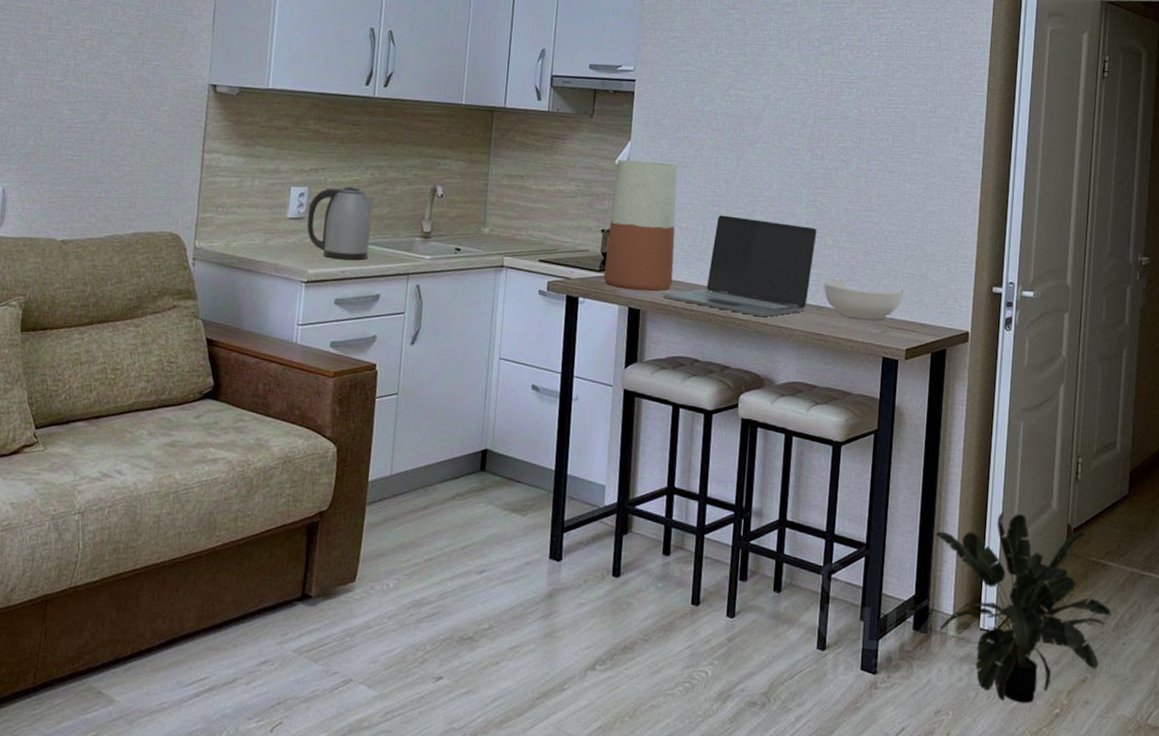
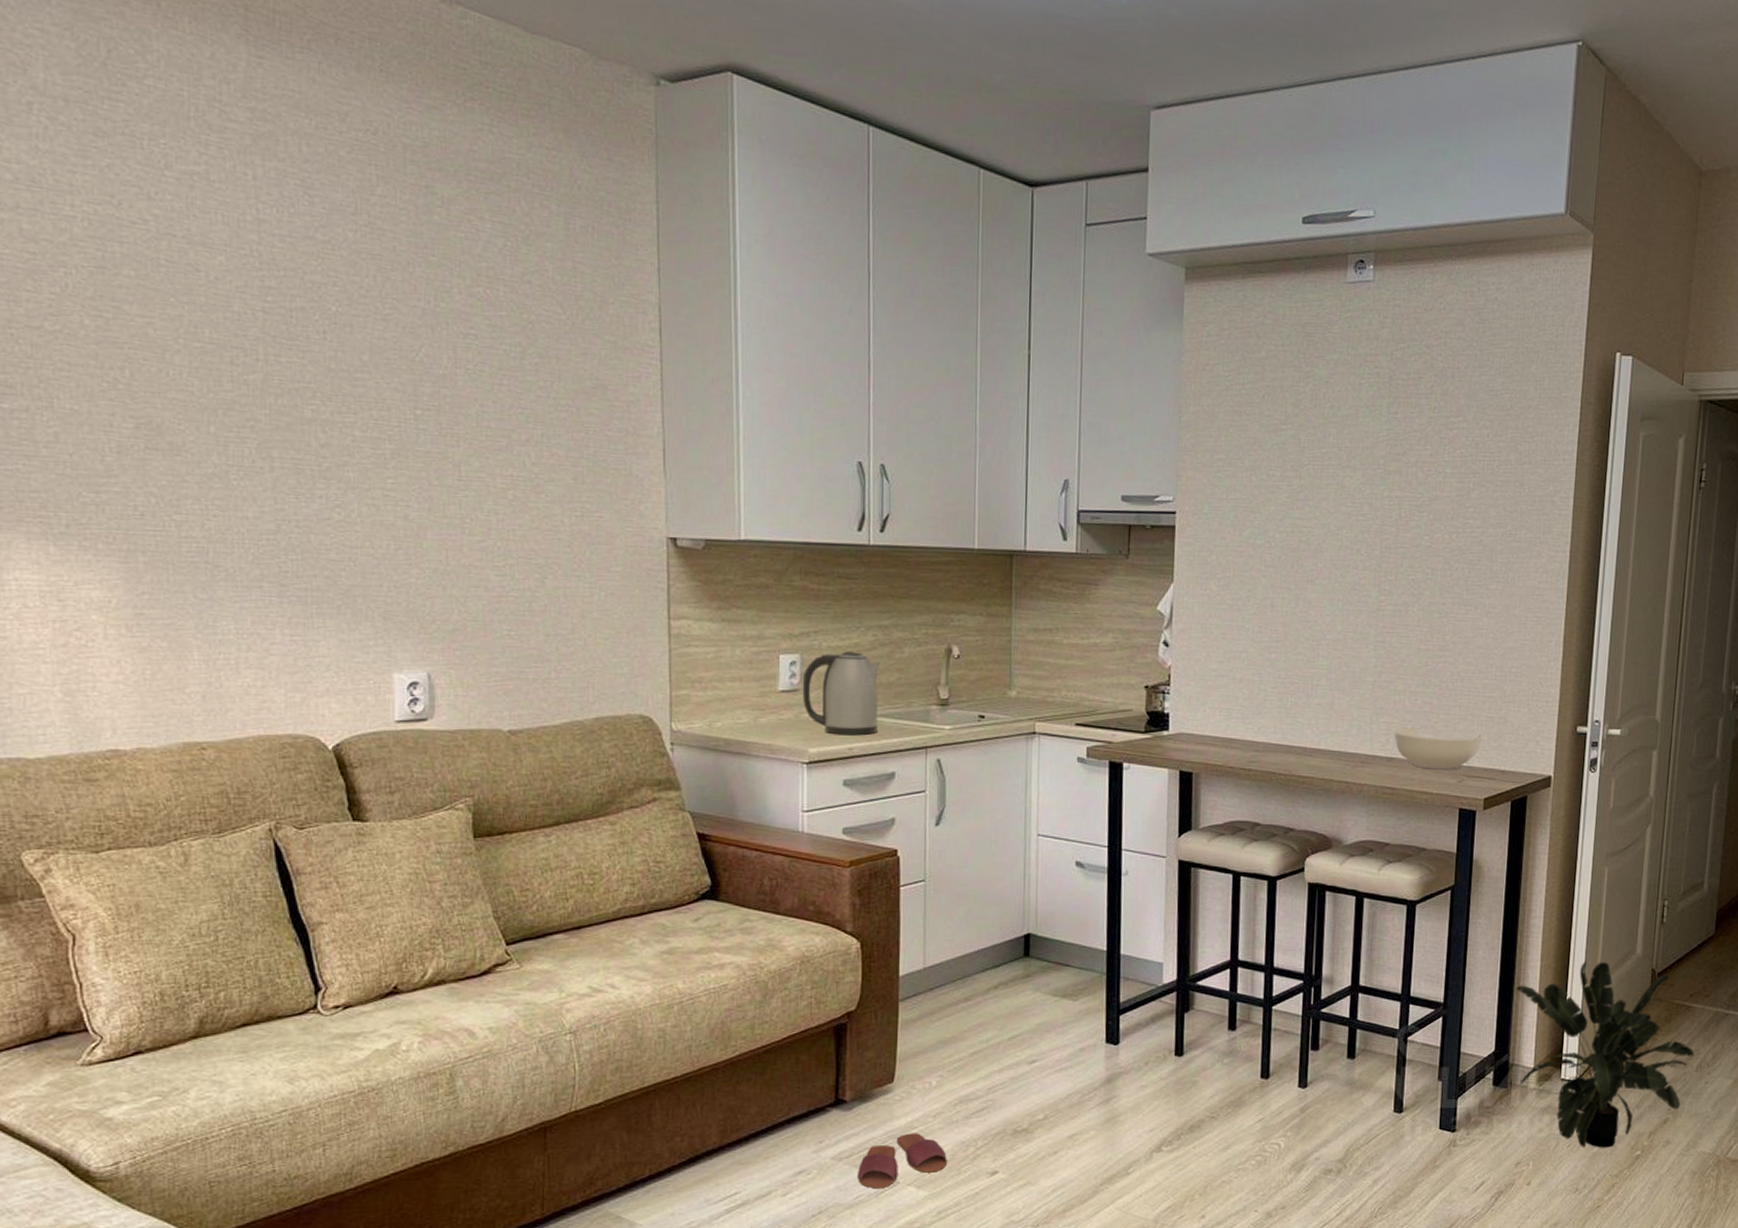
slippers: none [315,632,398,685] -> present [858,1133,947,1189]
vase: present [603,159,678,291] -> none [1149,604,1229,752]
laptop: present [663,215,817,318] -> none [1217,663,1387,773]

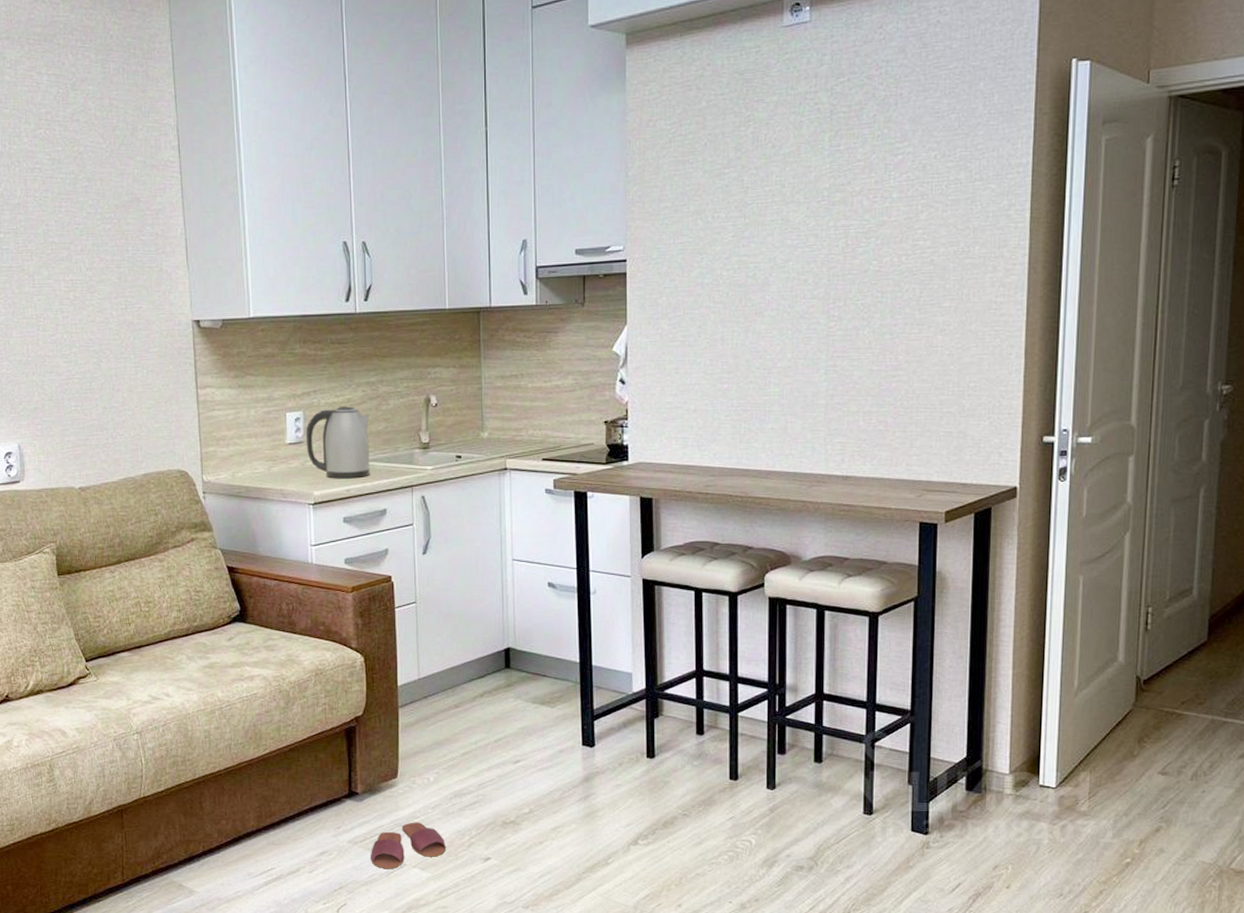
bowl: present [1393,727,1483,770] -> none [848,446,942,486]
potted plant: present [1515,961,1695,1148] -> none [986,669,1189,854]

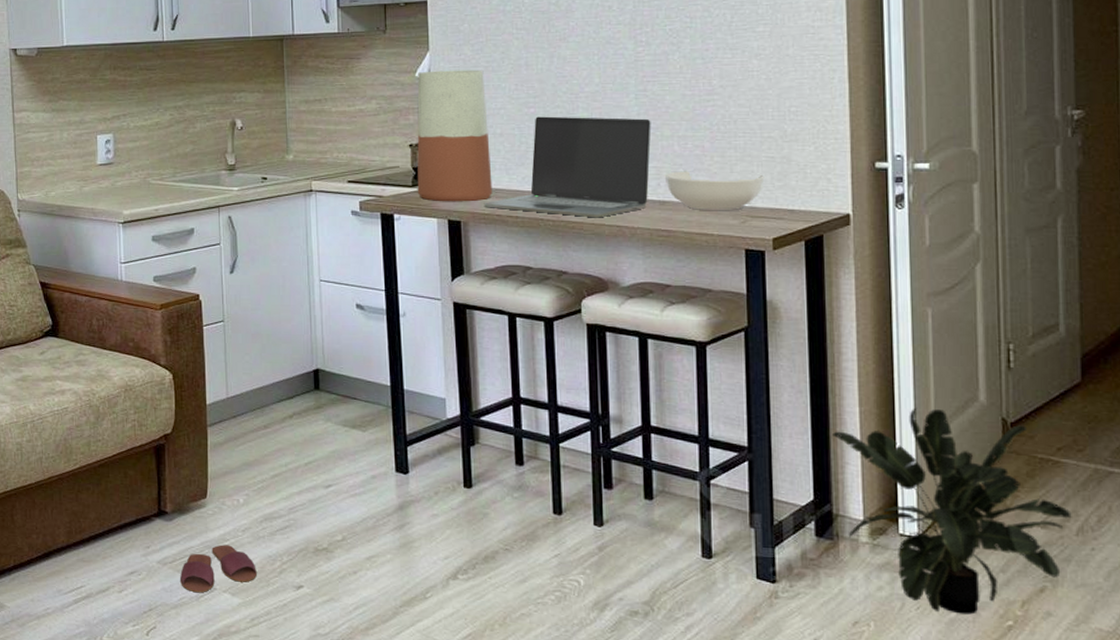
kettle: present [305,406,370,479] -> none [115,129,178,199]
vase: none [611,344,684,479] -> present [417,69,493,202]
laptop: none [675,392,839,494] -> present [484,116,651,218]
bowl: none [848,446,942,486] -> present [664,171,765,211]
potted plant: none [986,669,1189,854] -> present [831,407,1072,614]

